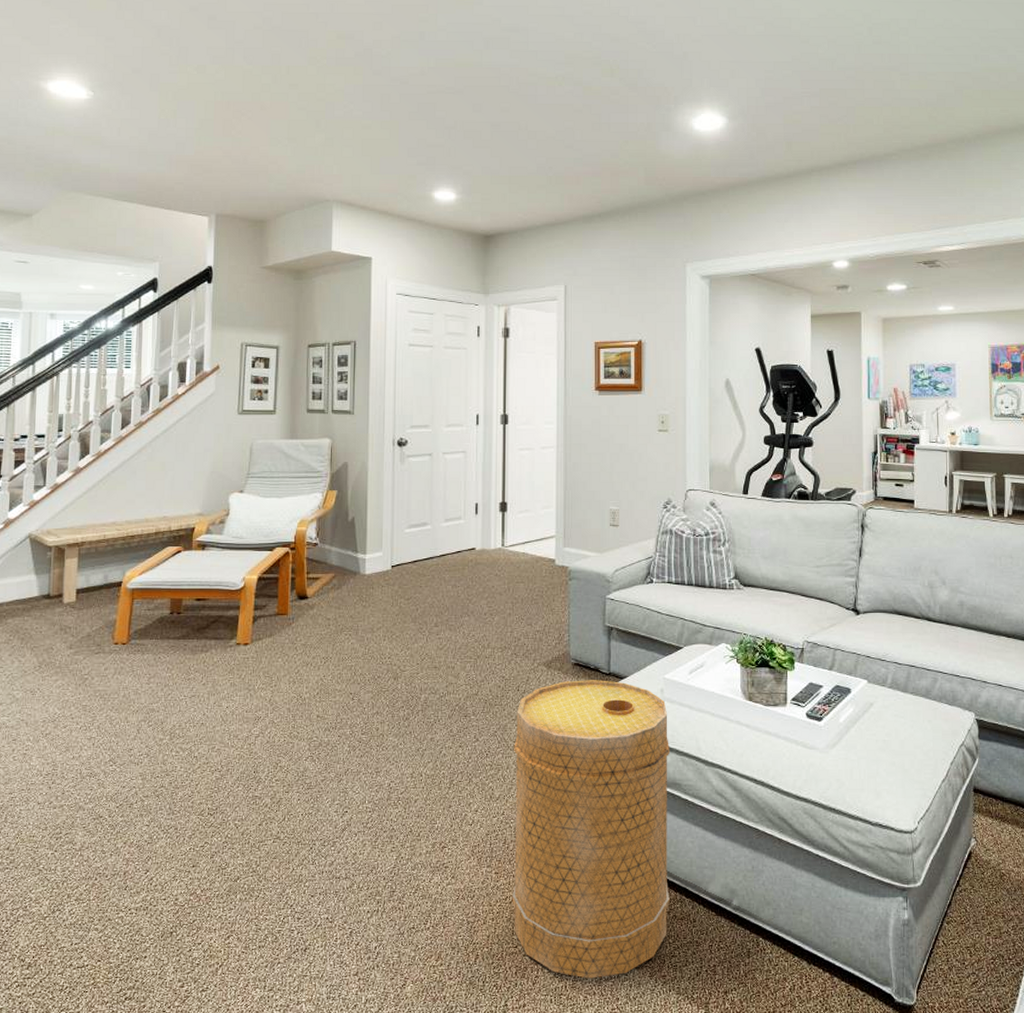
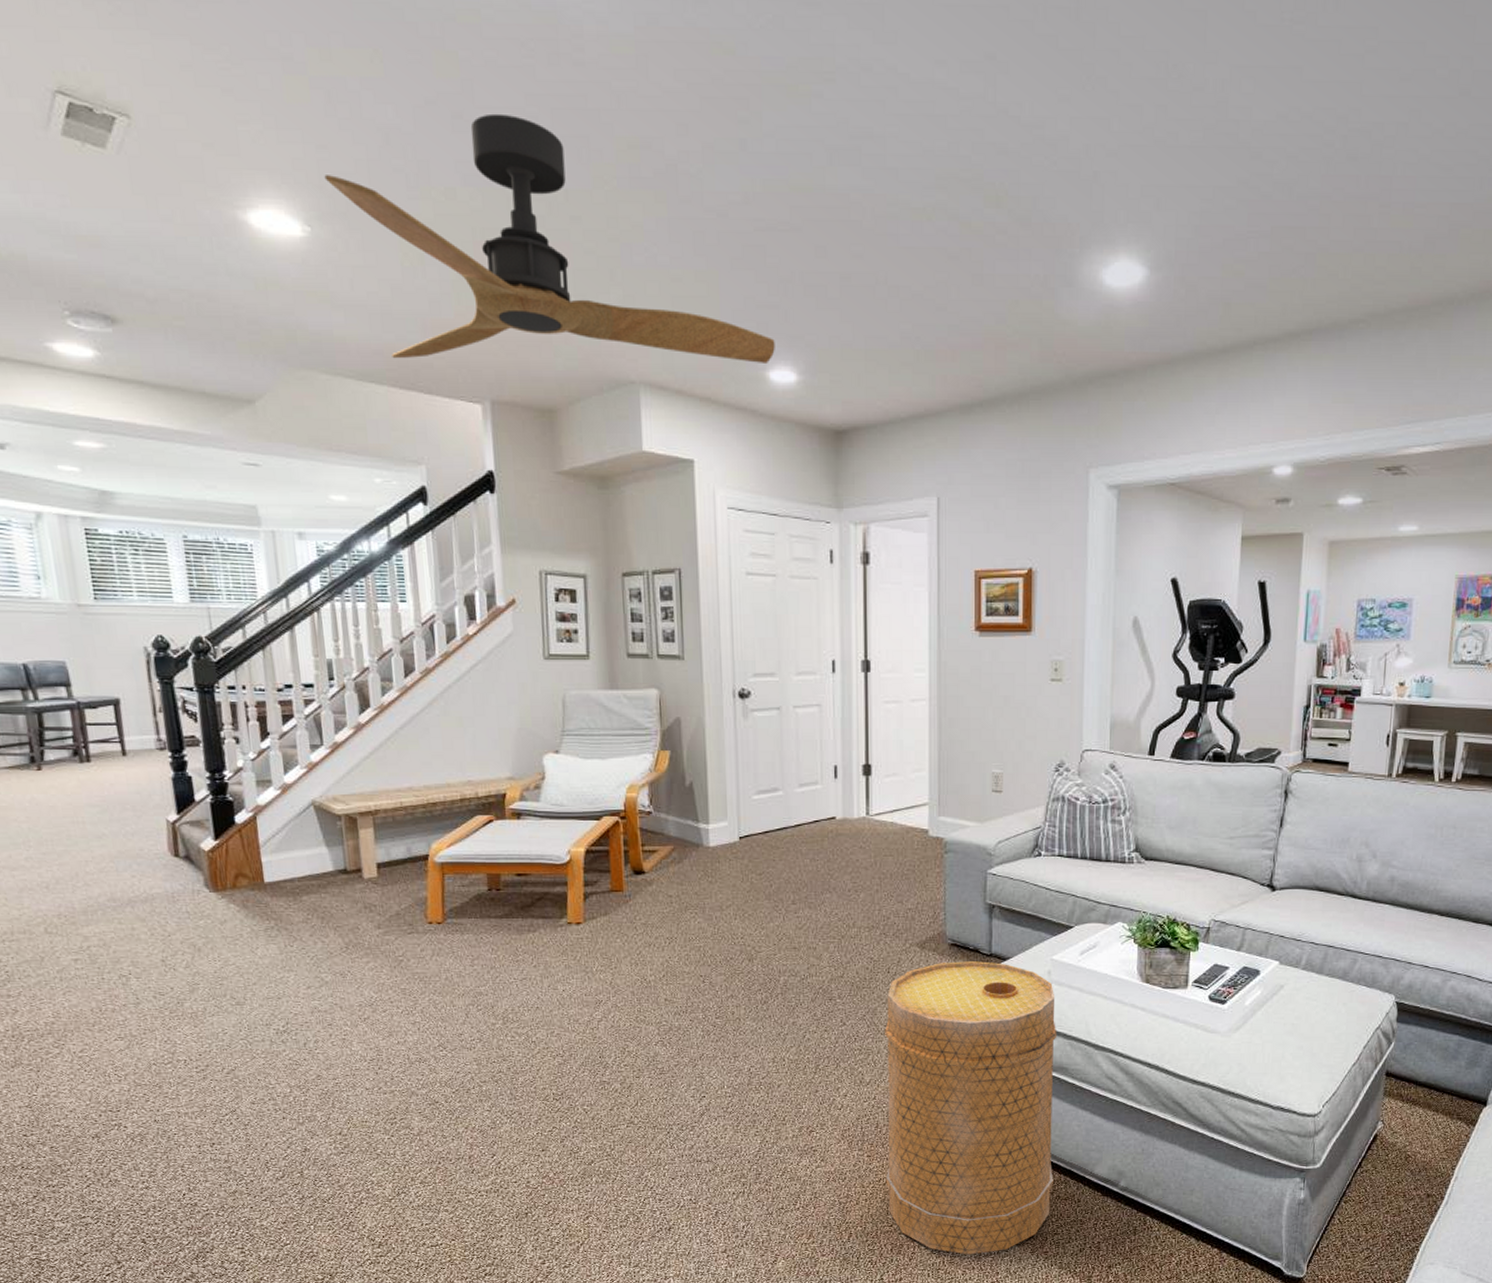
ceiling fan: none [109,16,440,186] -> present [324,113,775,363]

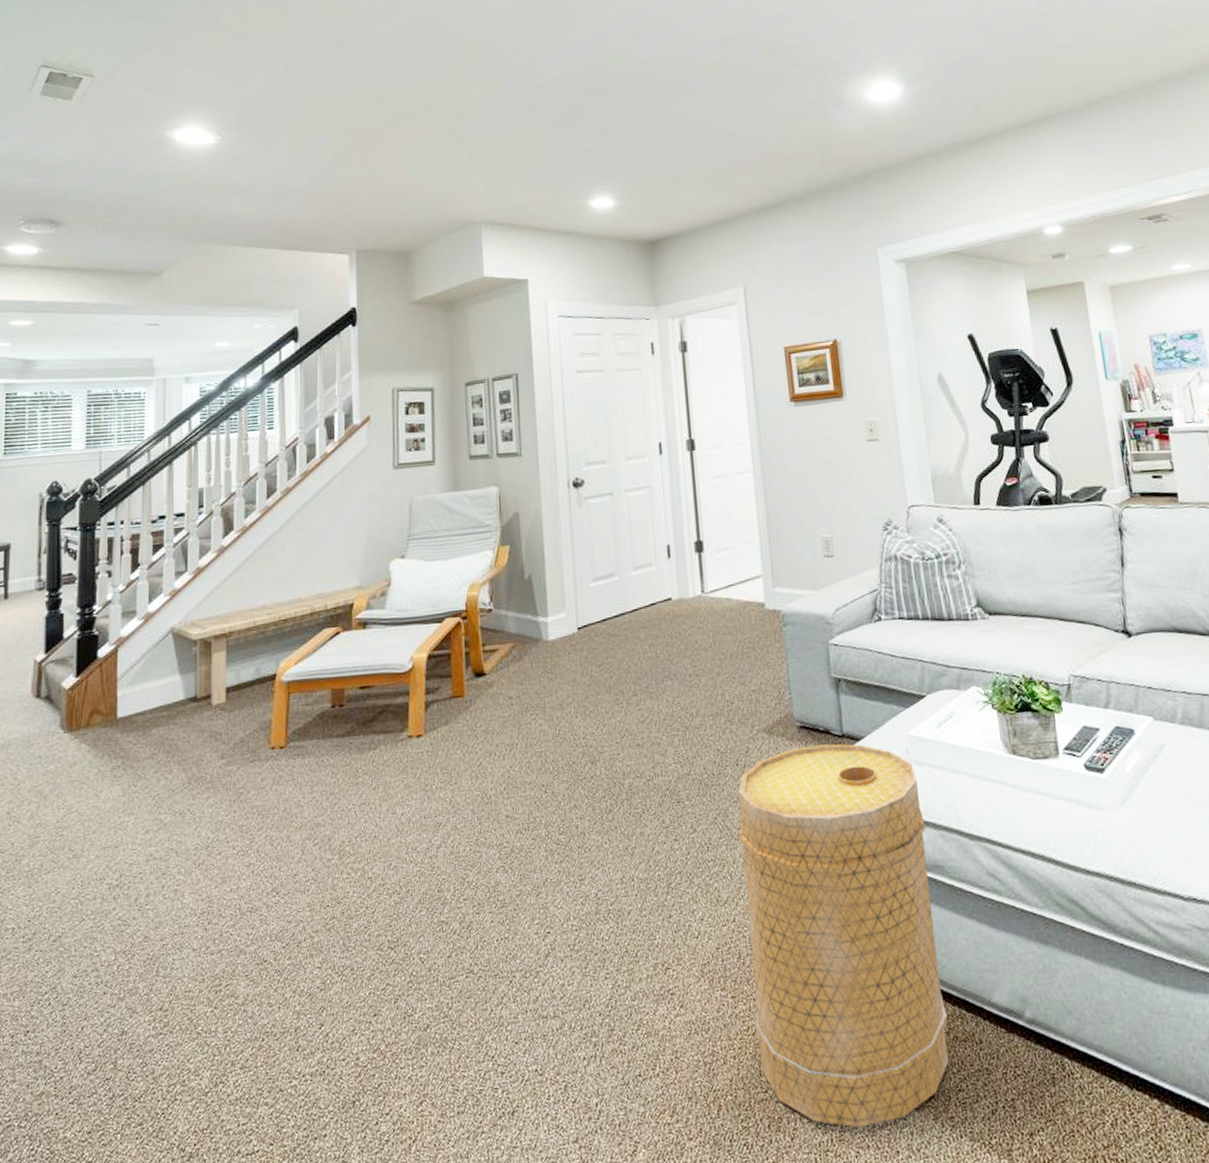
ceiling fan: present [324,113,775,363] -> none [235,39,595,227]

